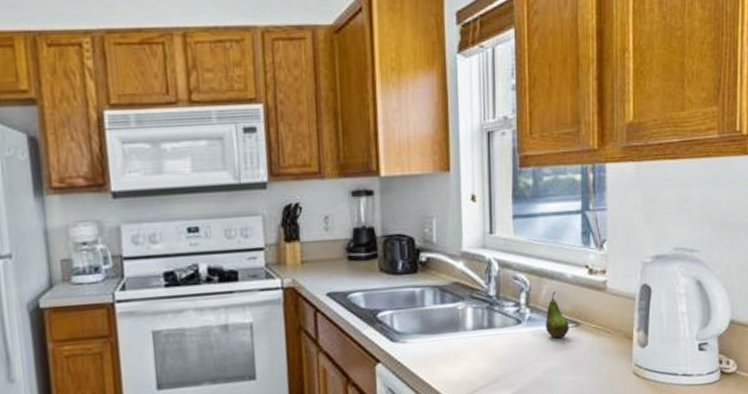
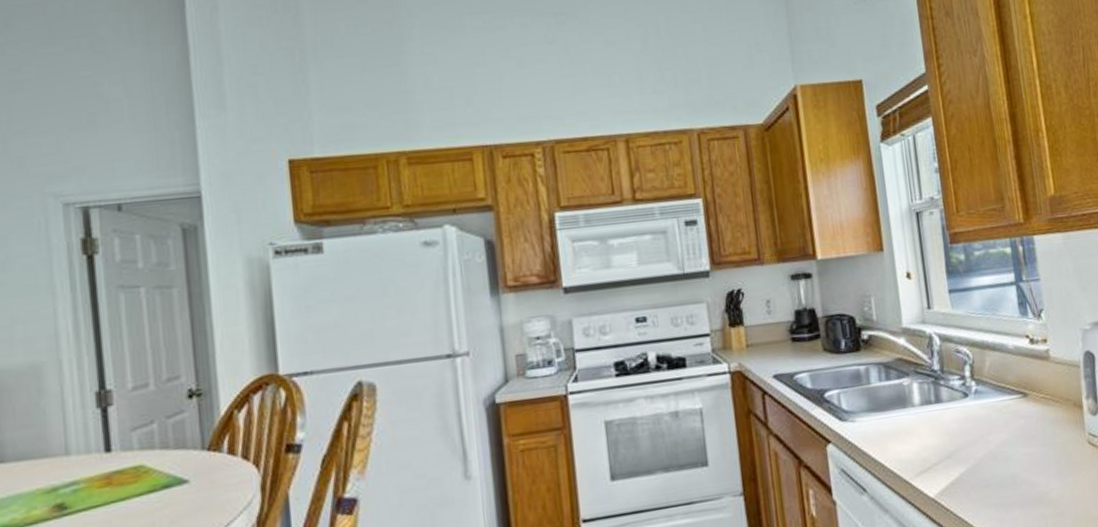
fruit: present [545,291,569,339] -> none [992,362,1018,411]

